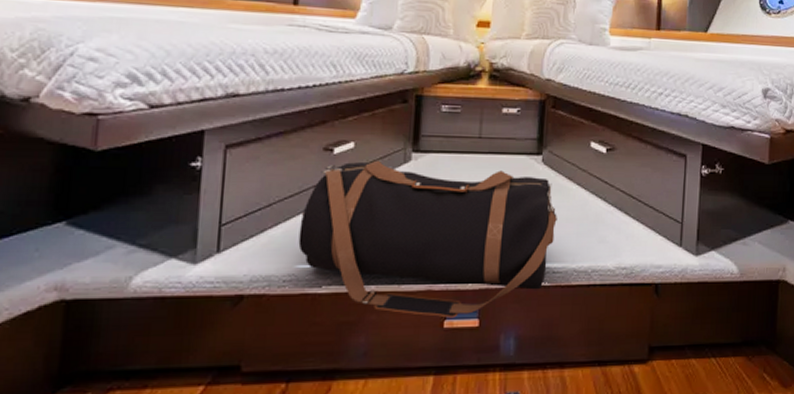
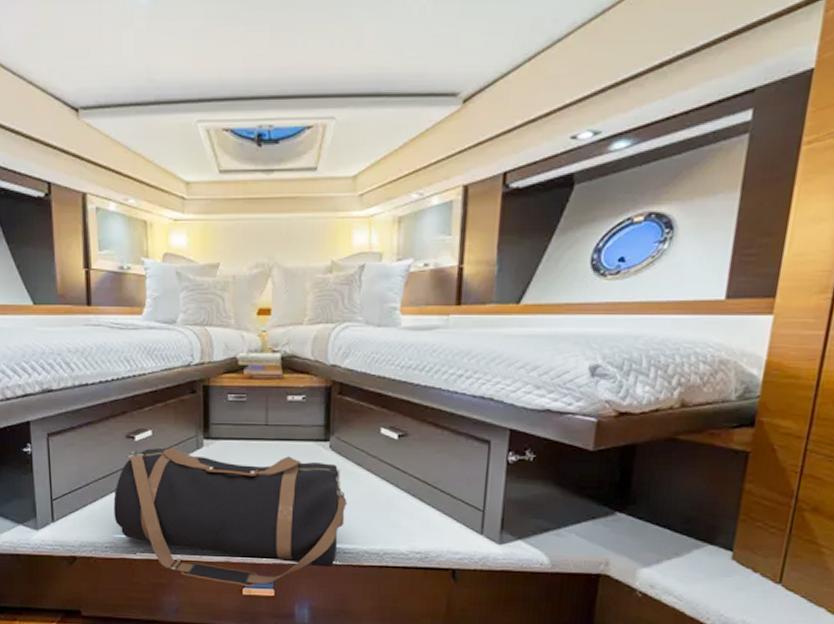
books: none [453,62,500,91] -> present [236,352,284,379]

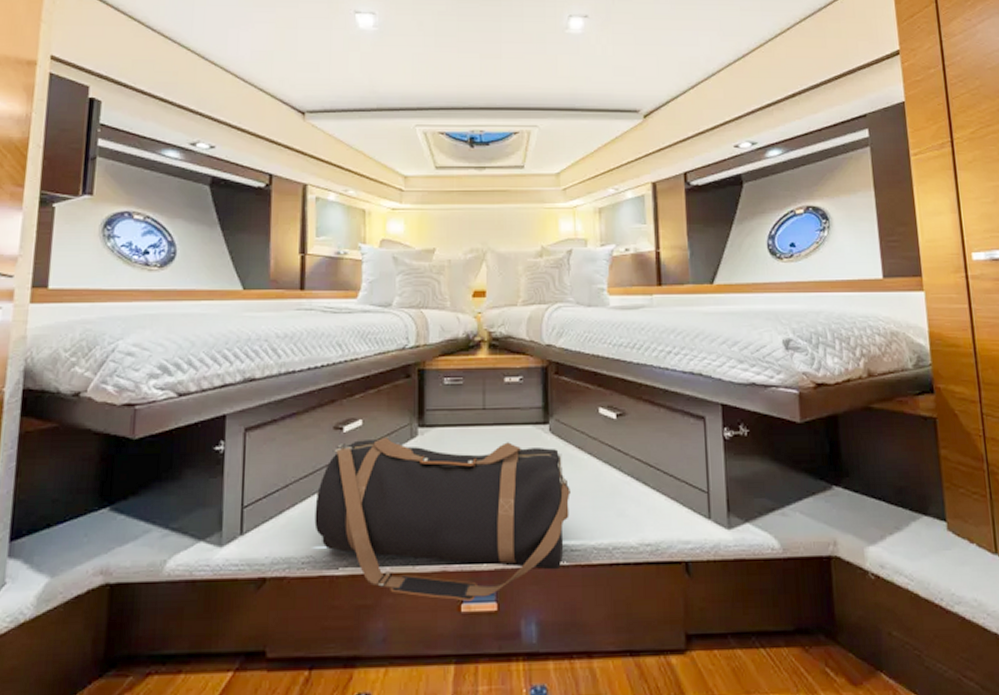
books: present [236,352,284,379] -> none [452,333,500,361]

